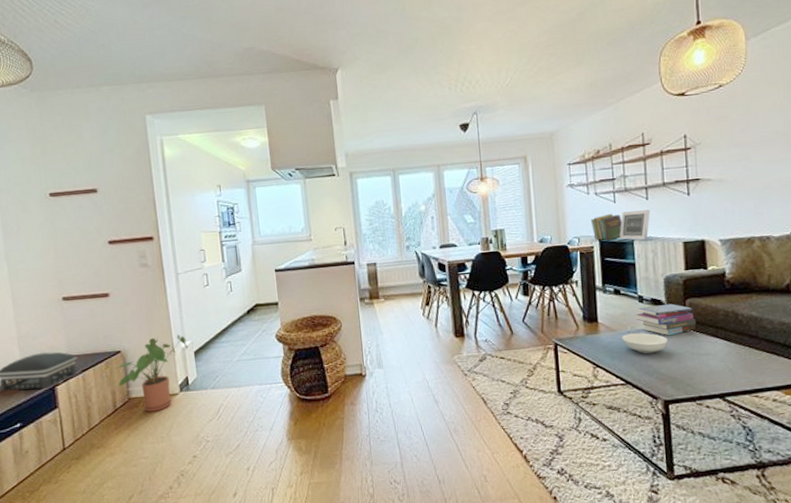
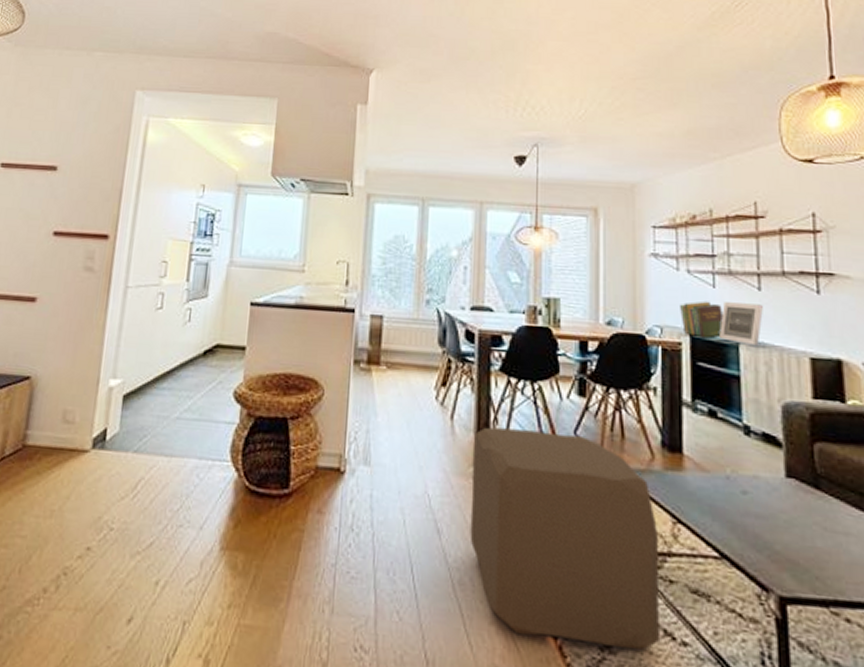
house plant: present [116,335,188,412] -> none [14,366,117,471]
pouf: none [452,322,589,455] -> present [470,427,661,651]
bowl: present [622,333,668,354] -> none [718,479,786,517]
books: present [636,303,696,336] -> none [739,442,830,494]

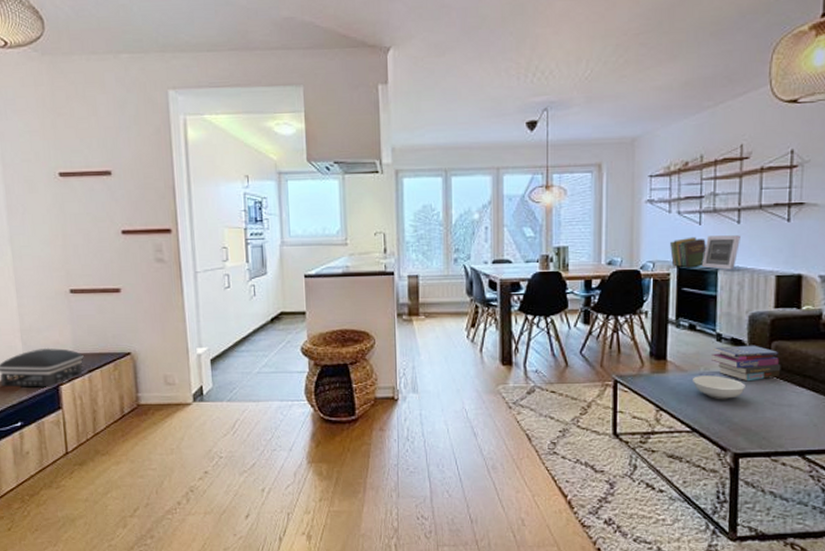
pouf: present [470,427,661,651] -> none [499,354,645,499]
bowl: none [718,479,786,517] -> present [693,375,745,400]
books: none [739,442,830,494] -> present [712,345,781,382]

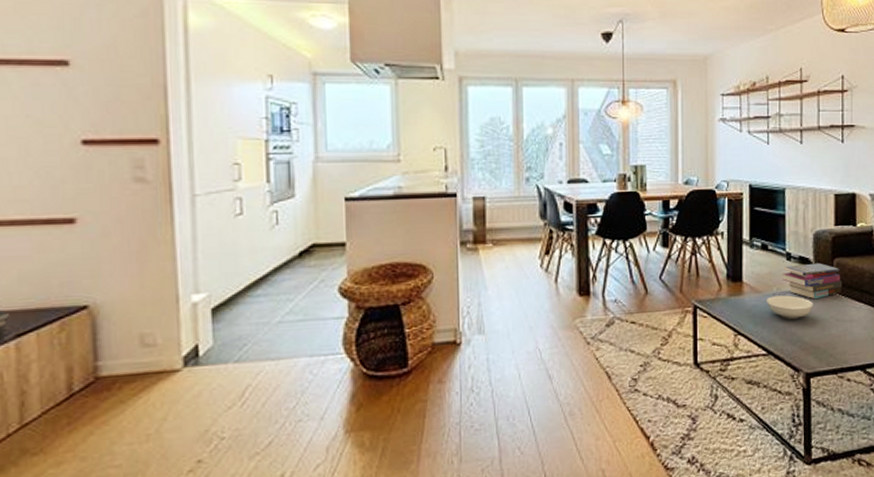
books: present [670,236,707,268] -> none [742,156,775,187]
picture frame: present [701,235,740,270] -> none [770,155,803,189]

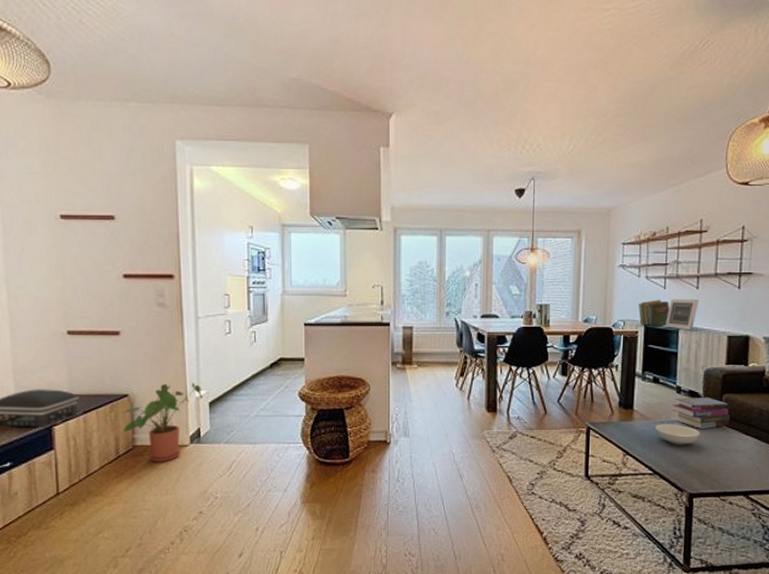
house plant: none [77,284,202,398] -> present [121,383,203,462]
books: none [742,156,775,187] -> present [639,299,670,327]
picture frame: none [770,155,803,189] -> present [664,299,699,330]

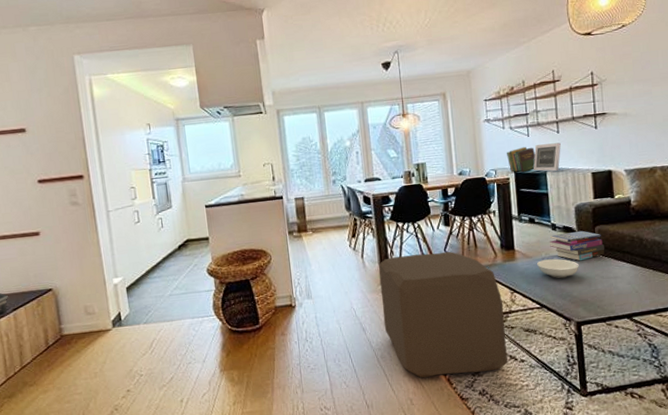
house plant: present [121,383,203,462] -> none [47,271,120,349]
pouf: none [483,403,614,535] -> present [378,251,509,379]

